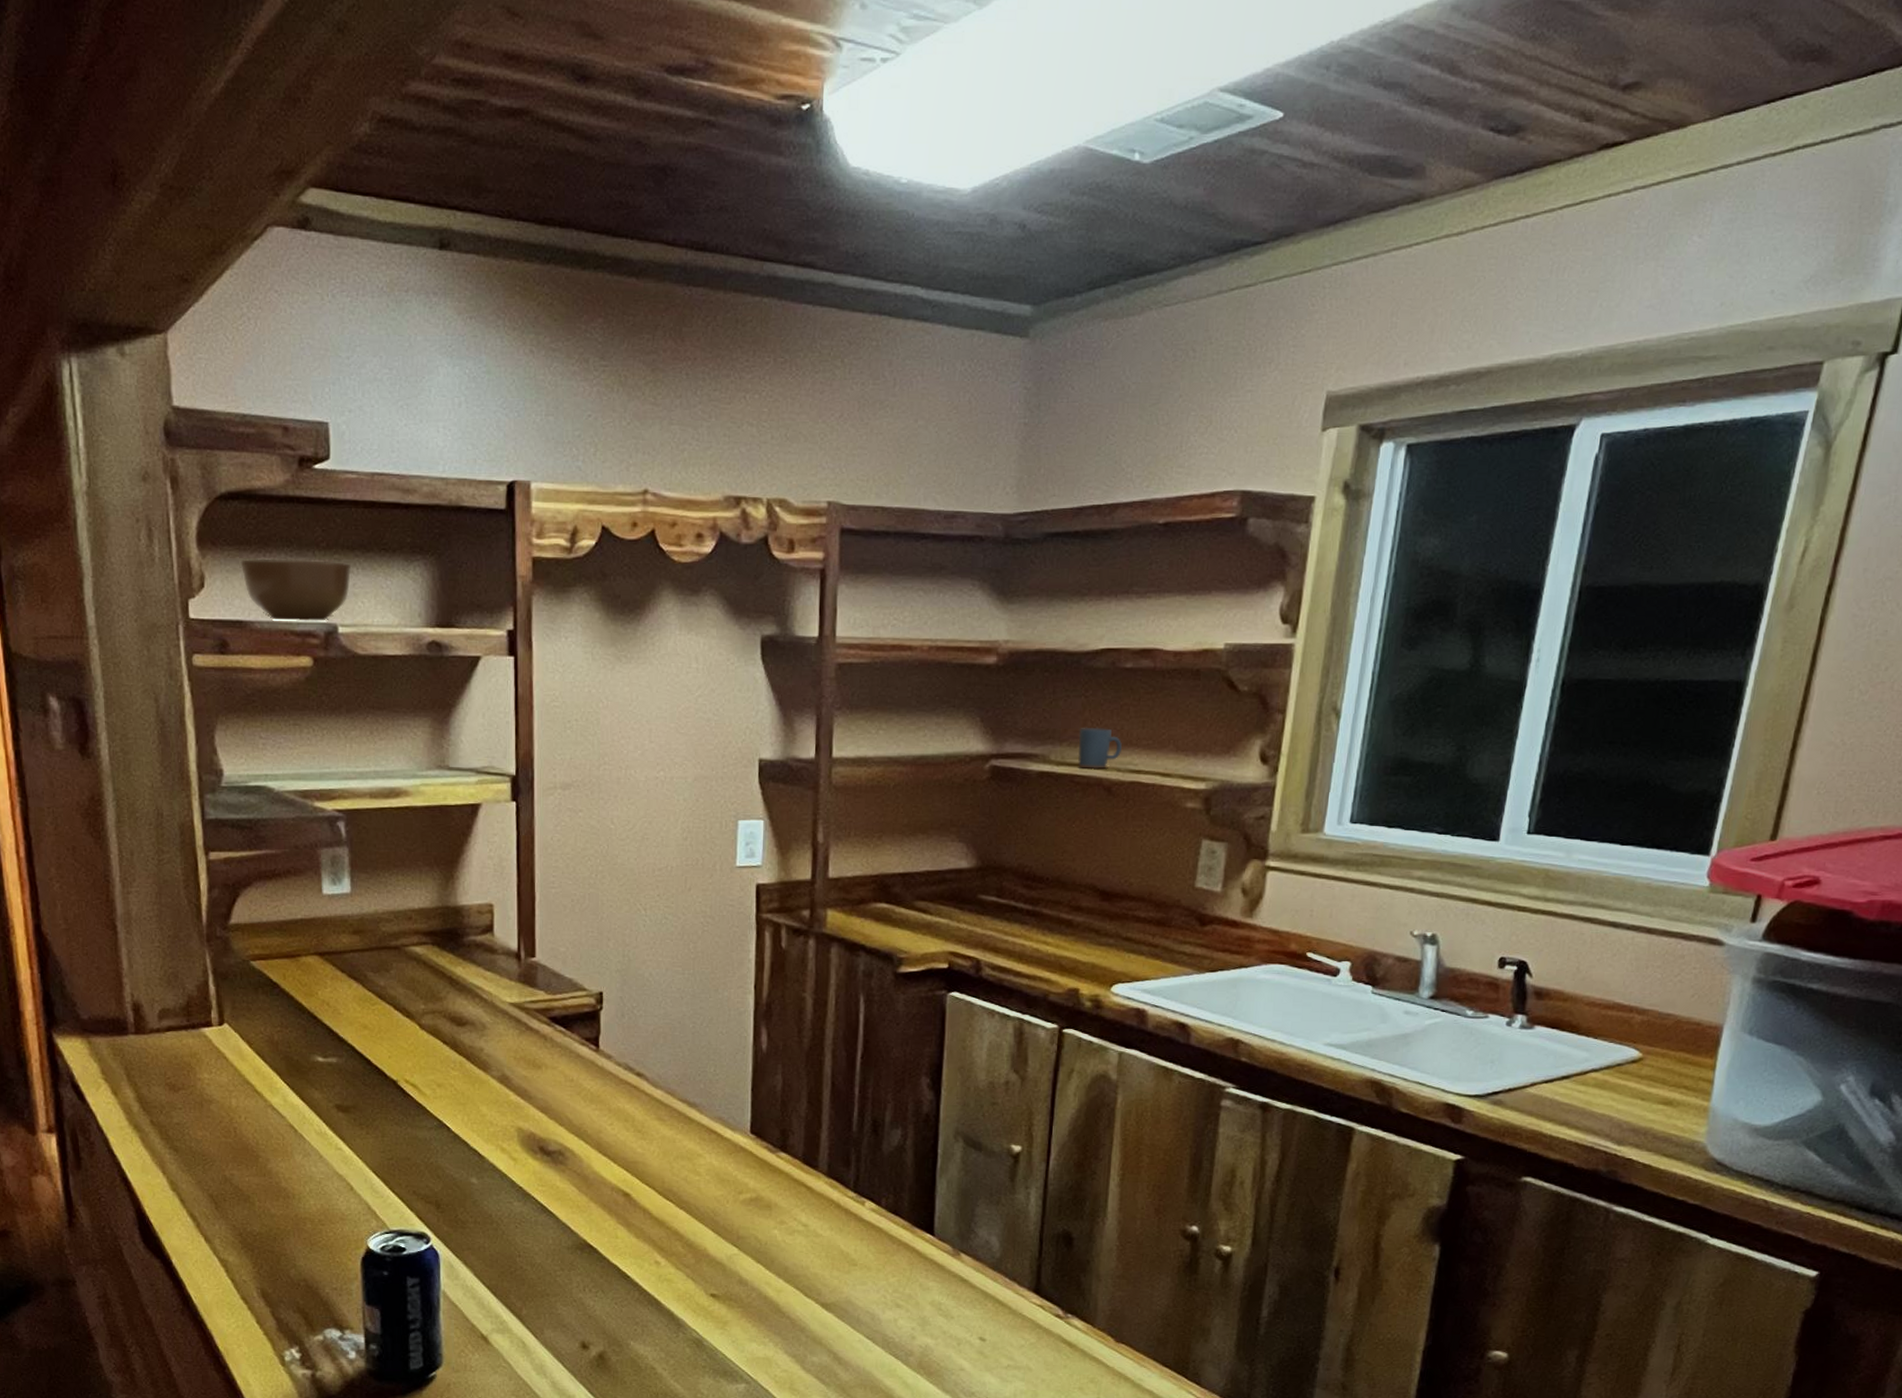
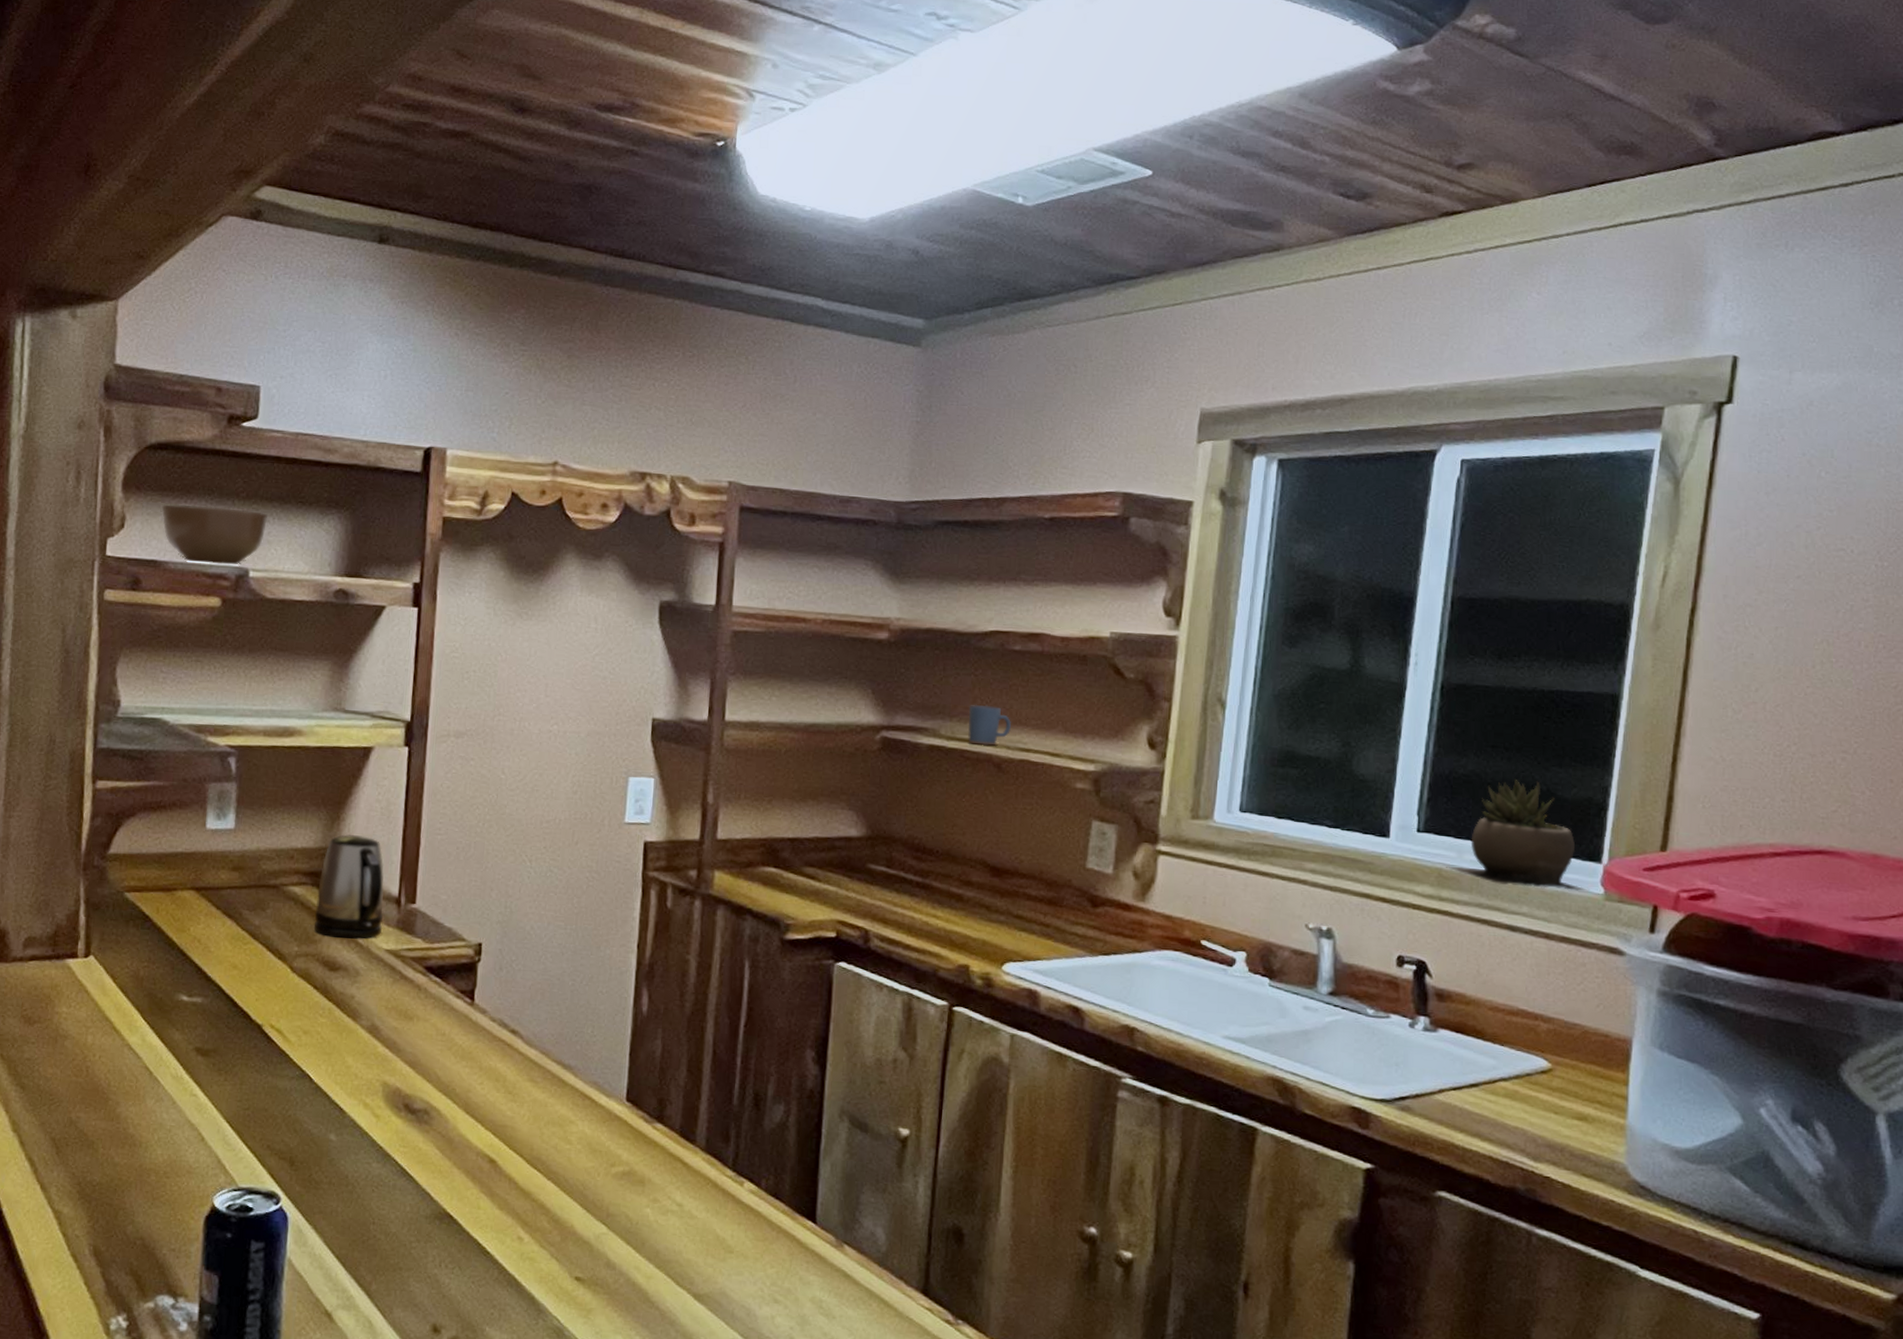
kettle: none [437,893,505,995] -> present [313,834,384,940]
succulent plant: none [1553,775,1695,885] -> present [1445,779,1589,892]

